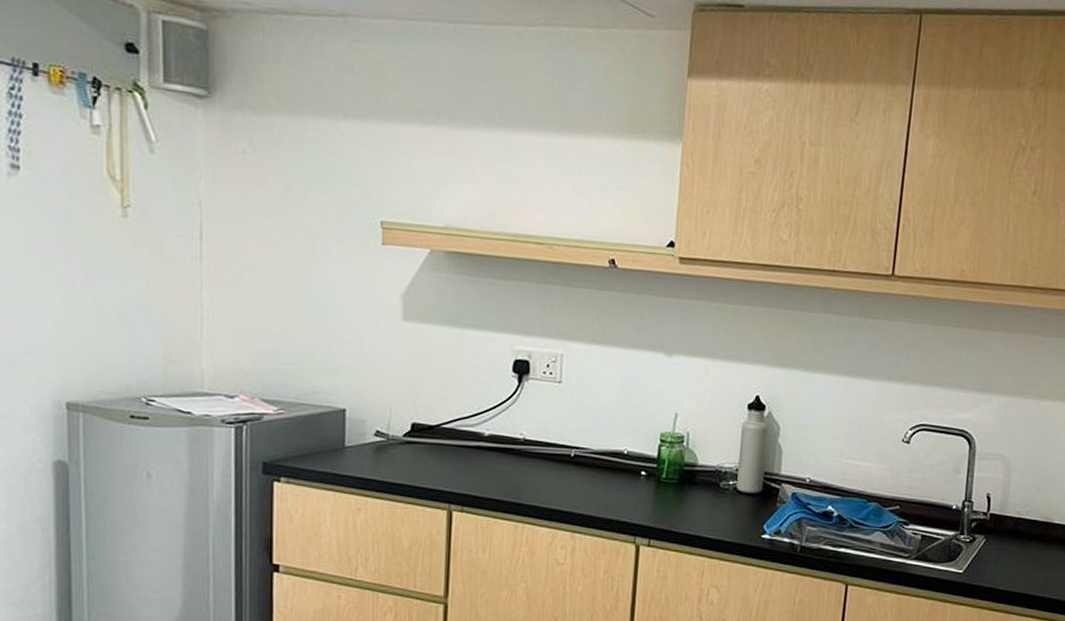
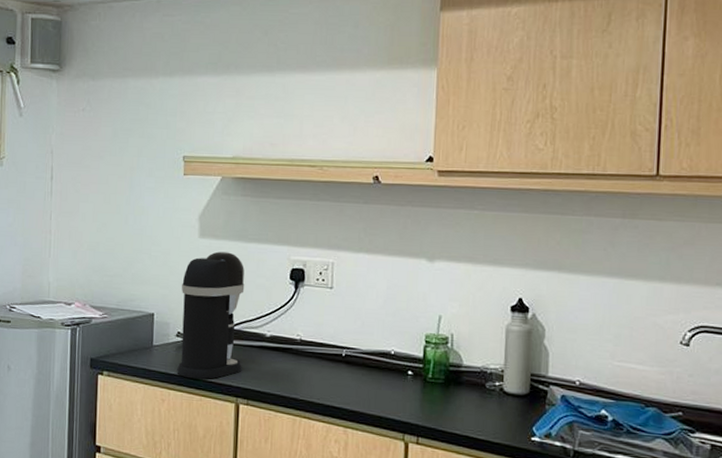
coffee maker: none [376,337,459,484] -> present [177,251,245,379]

